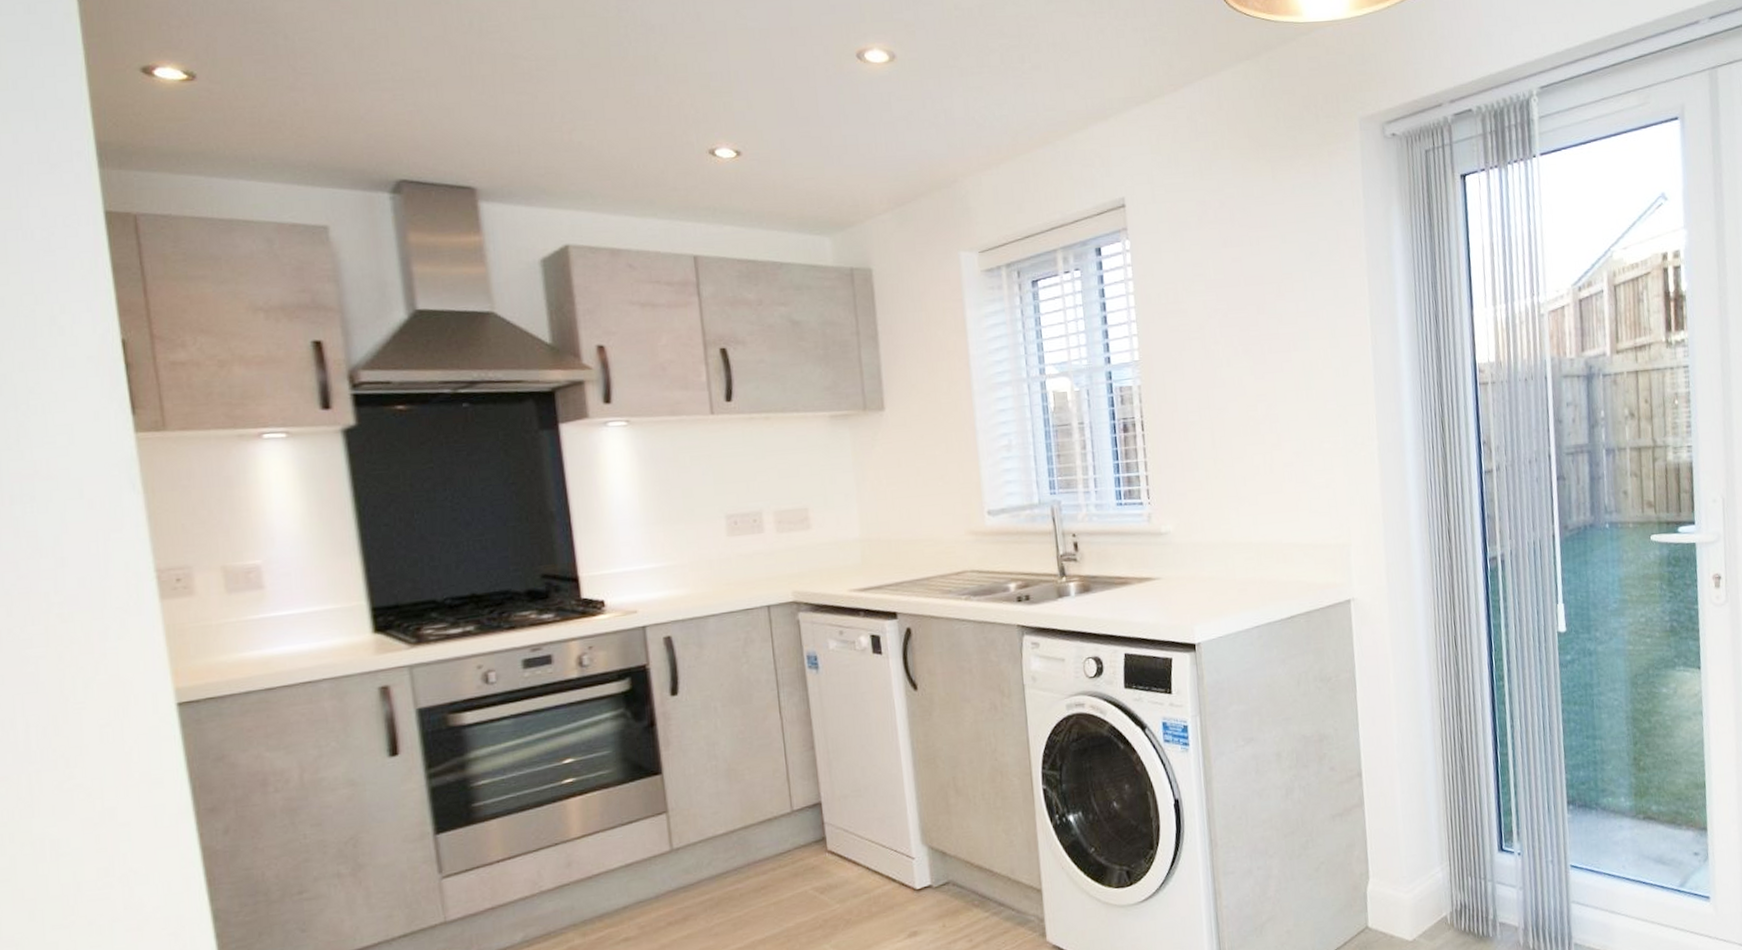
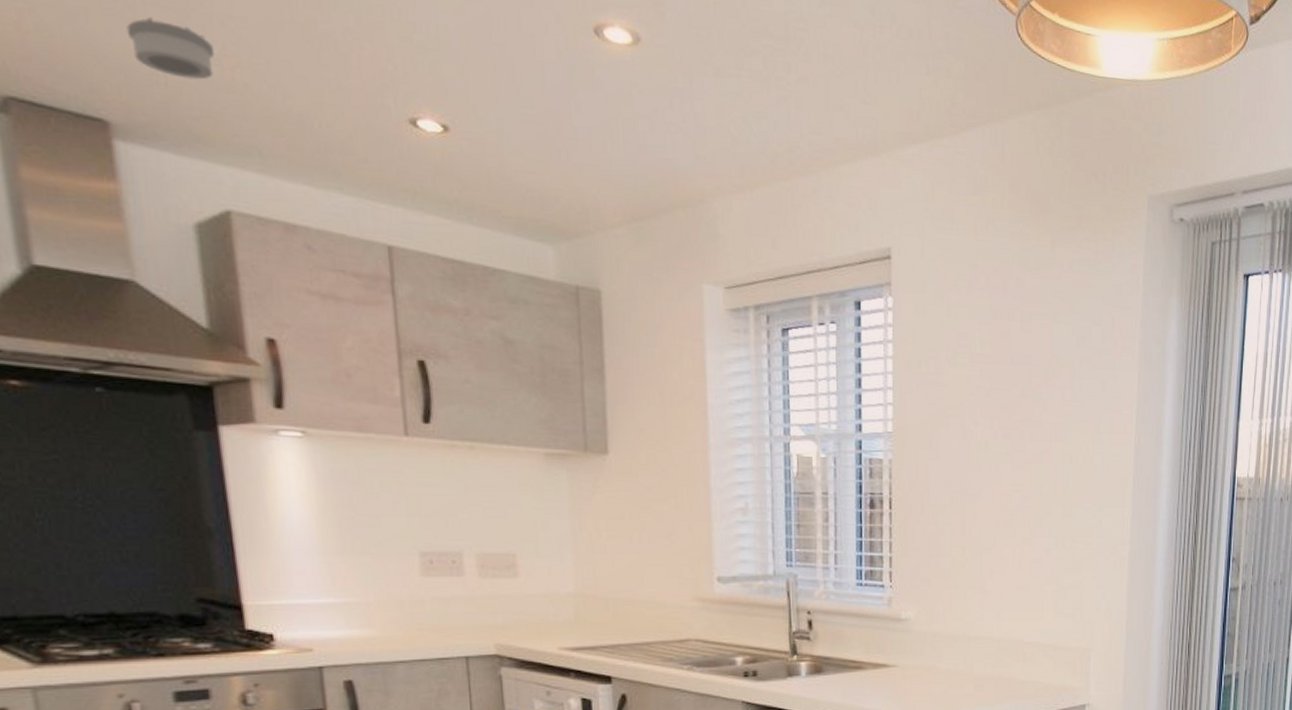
smoke detector: none [489,101,557,146] -> present [126,16,215,80]

